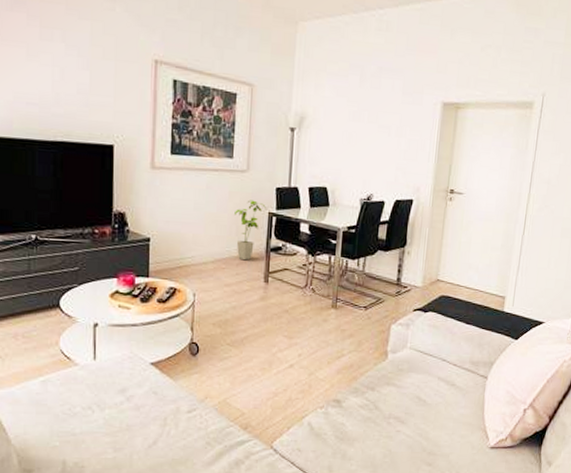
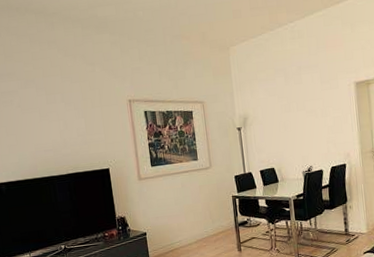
house plant: present [235,200,266,261] -> none [206,189,230,237]

